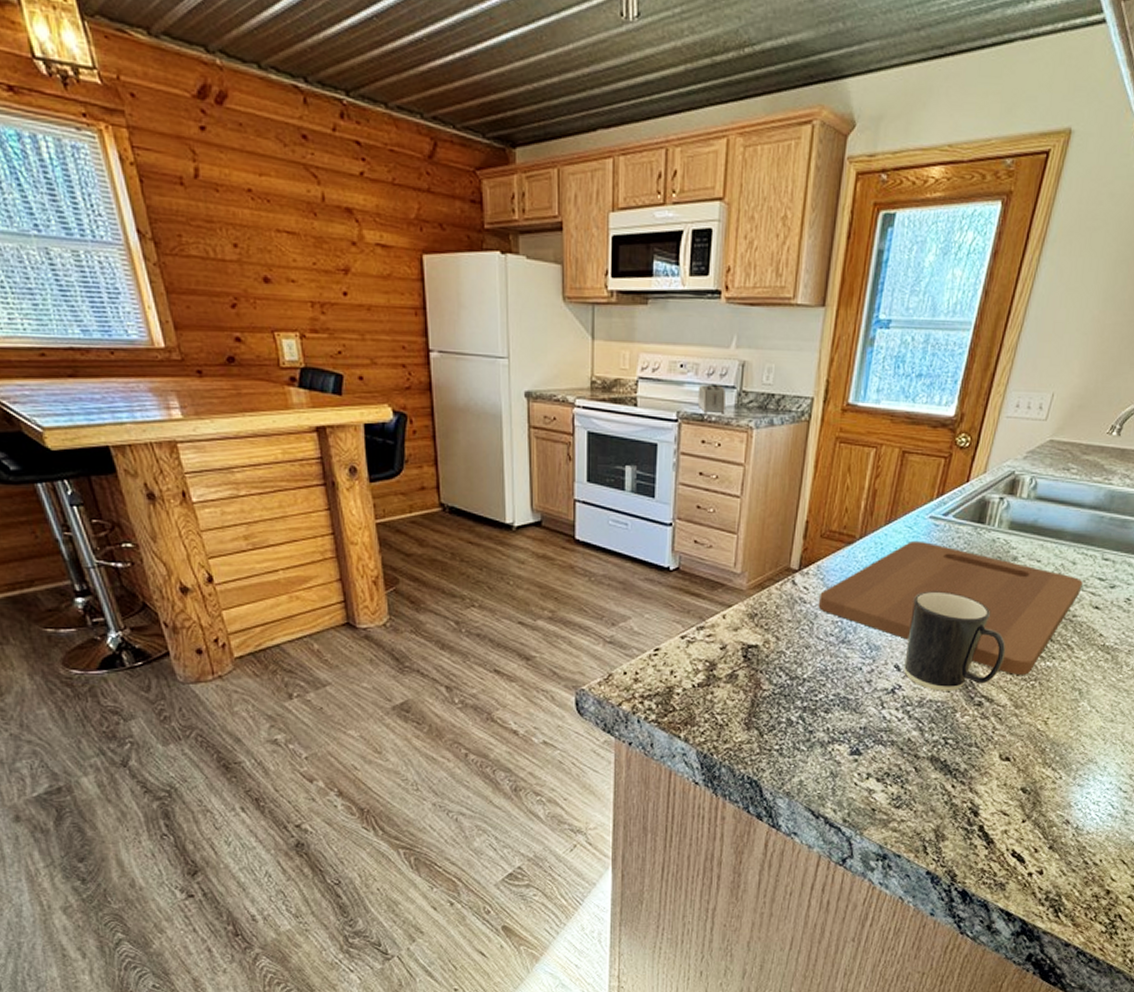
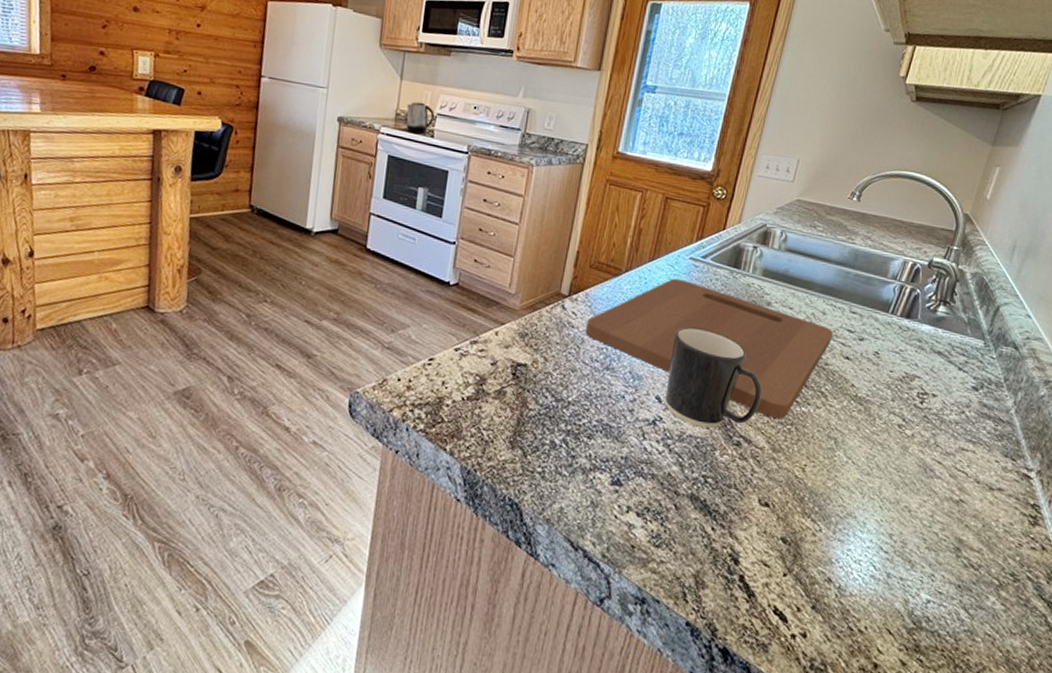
kettle: none [602,365,637,403] -> present [406,101,435,134]
toaster: present [697,385,726,414] -> none [486,125,512,151]

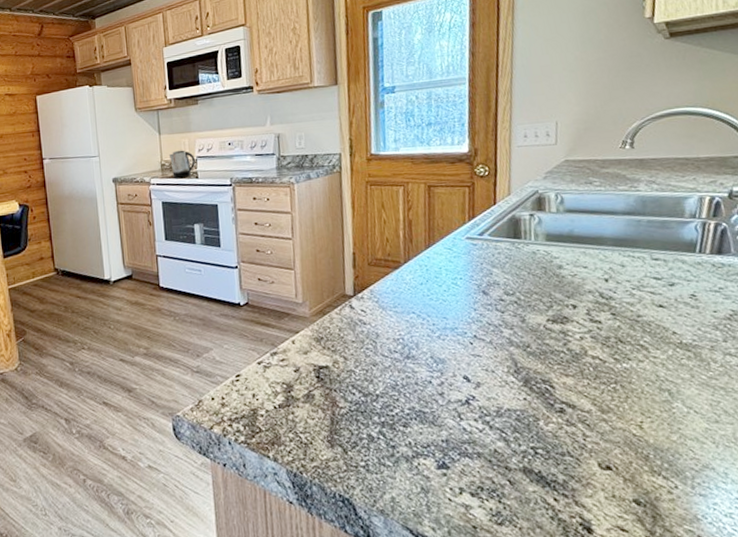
cutting board: present [585,278,833,418] -> none [377,259,639,379]
mug: present [665,327,763,429] -> none [467,303,576,400]

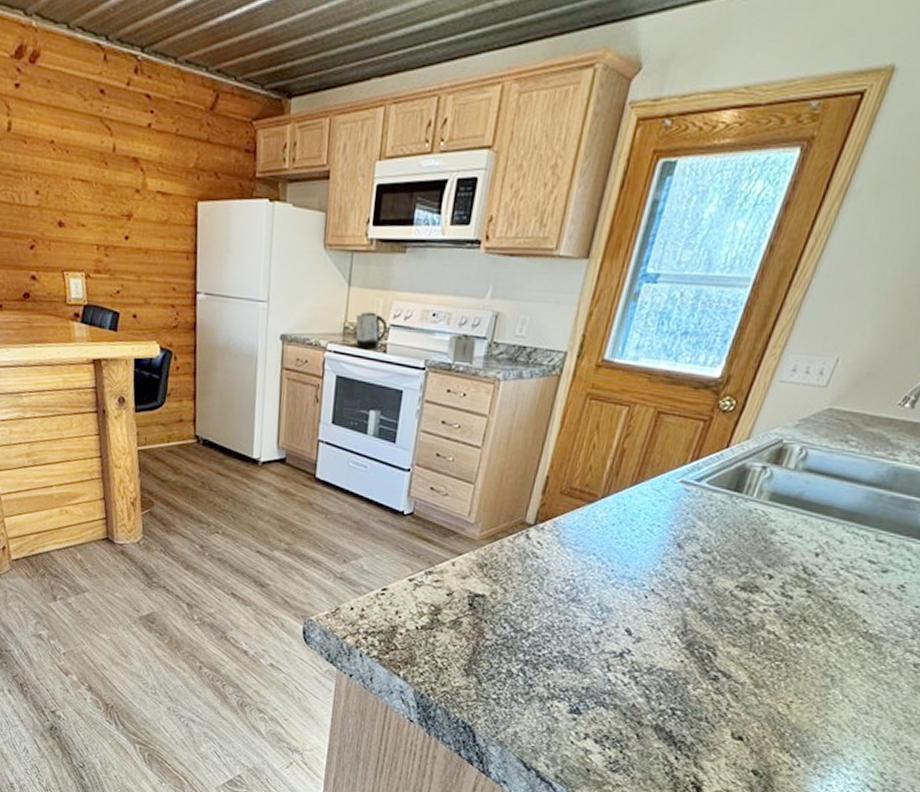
toaster: none [244,154,269,177] -> present [446,334,476,365]

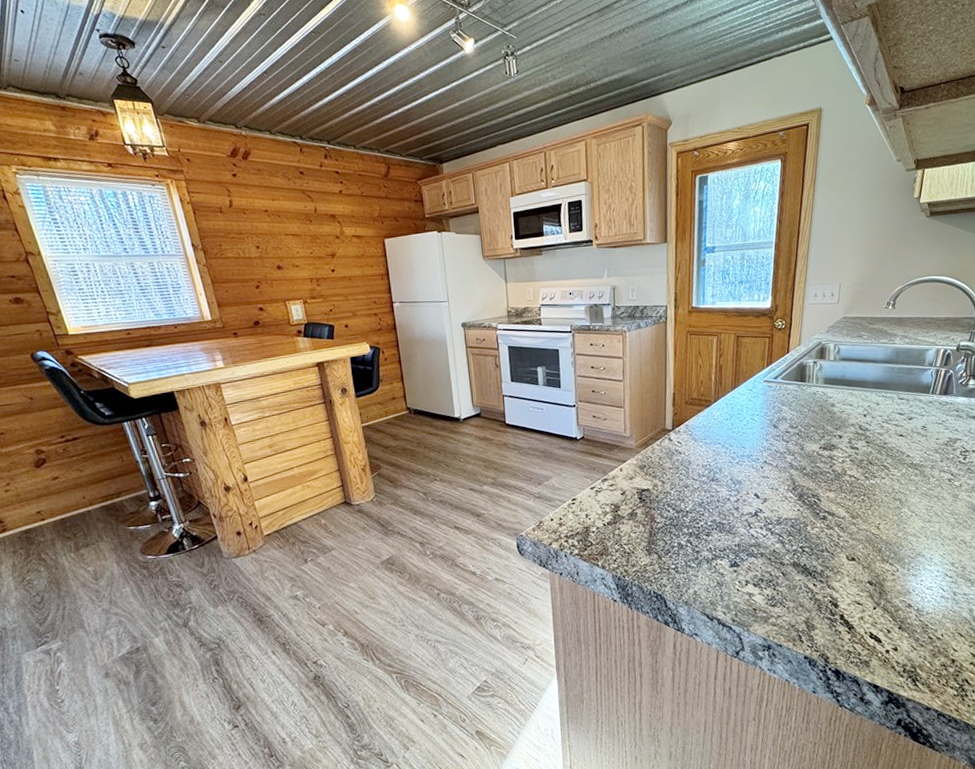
kettle: present [355,311,388,349] -> none [514,298,540,324]

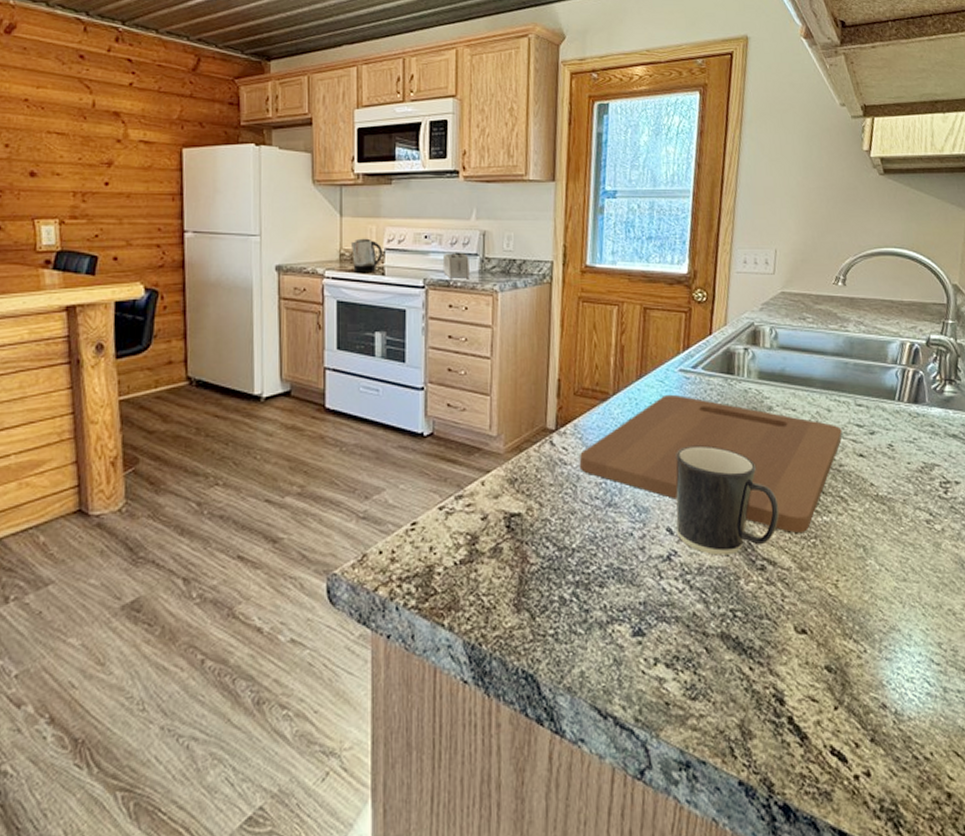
kettle: none [514,298,540,324] -> present [350,238,384,272]
cutting board: none [690,399,887,493] -> present [579,394,842,533]
mug: none [761,434,838,511] -> present [675,445,780,556]

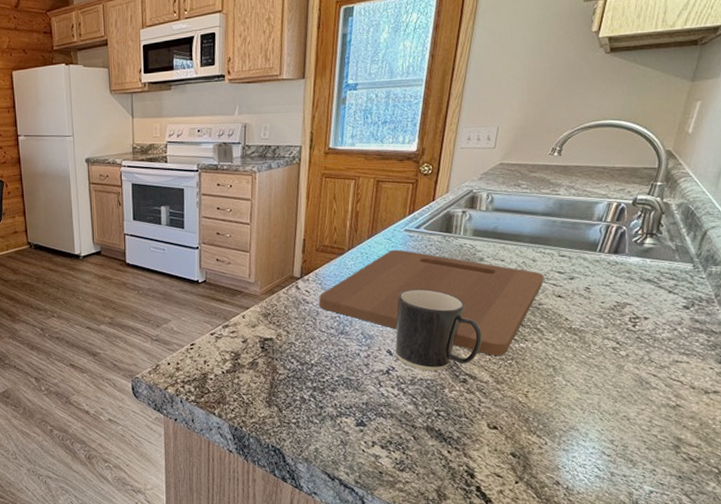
kettle: present [350,238,384,272] -> none [140,134,166,161]

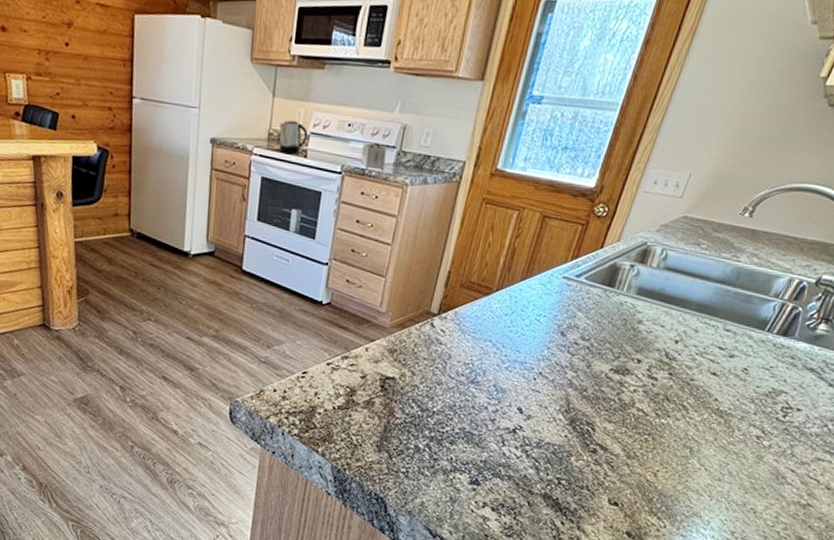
kettle: none [140,134,166,161] -> present [279,120,309,154]
cutting board: present [318,249,544,355] -> none [452,297,703,429]
mug: present [395,289,483,371] -> none [526,344,624,437]

